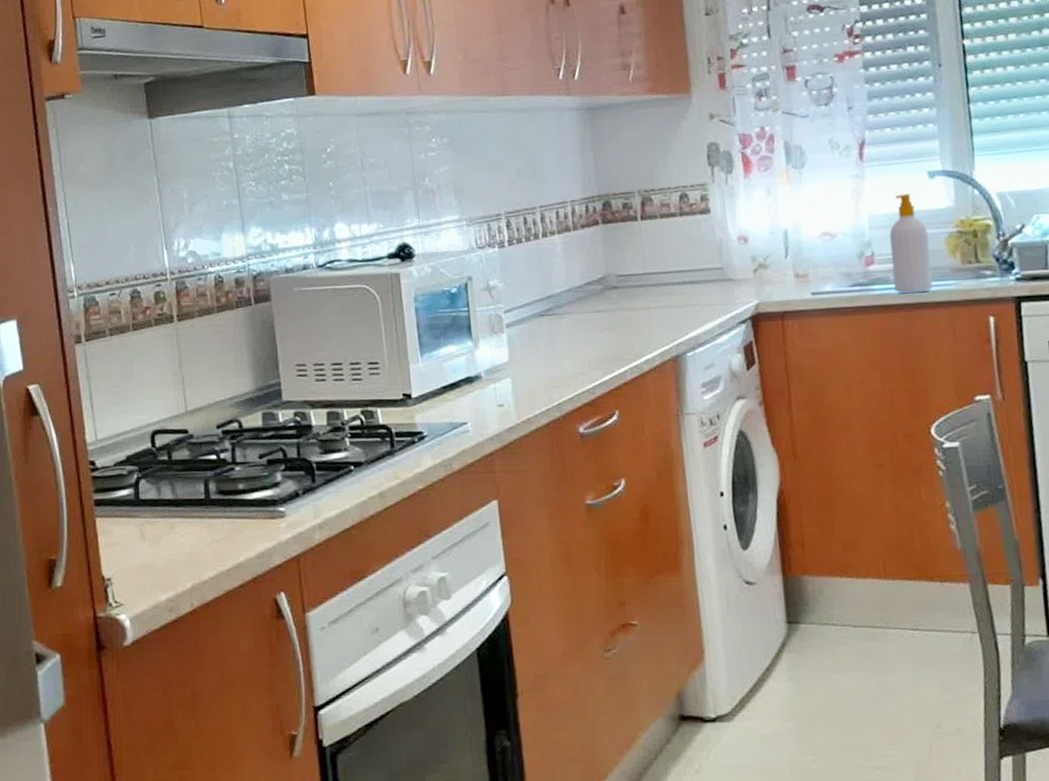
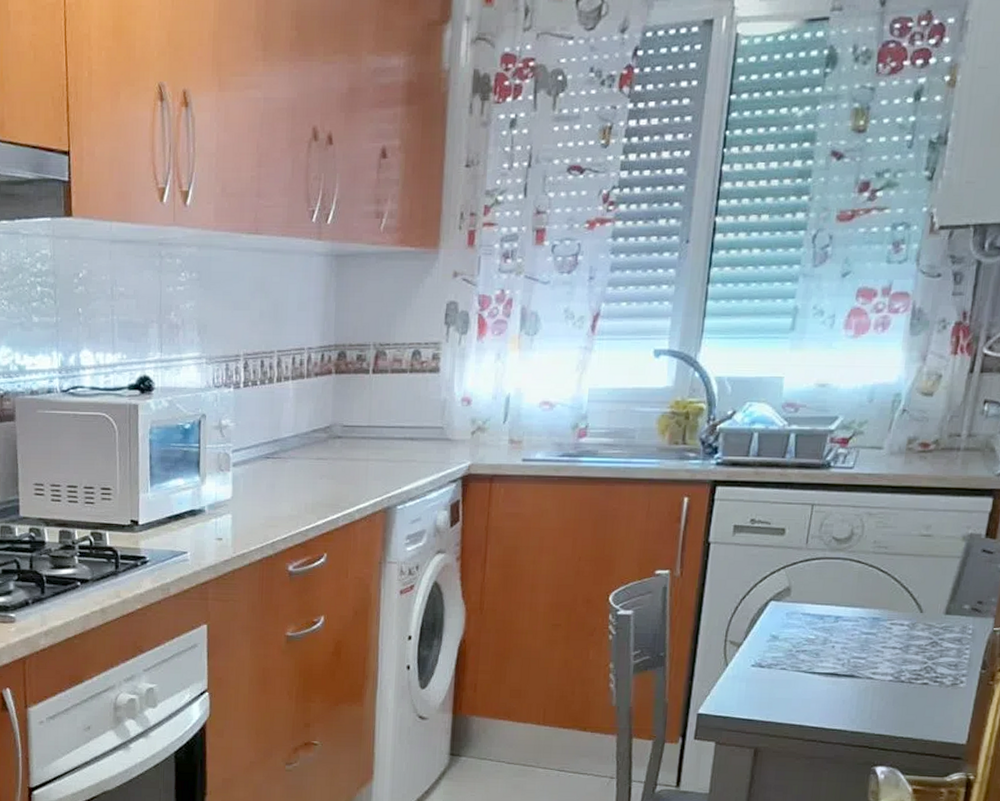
soap bottle: present [889,194,933,294] -> none [601,370,643,468]

